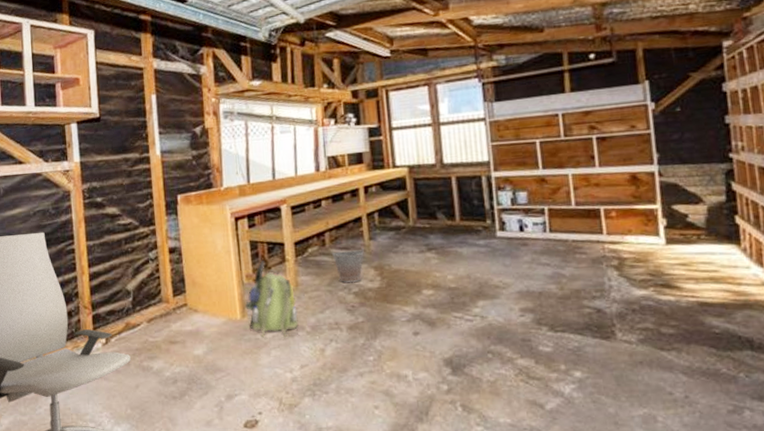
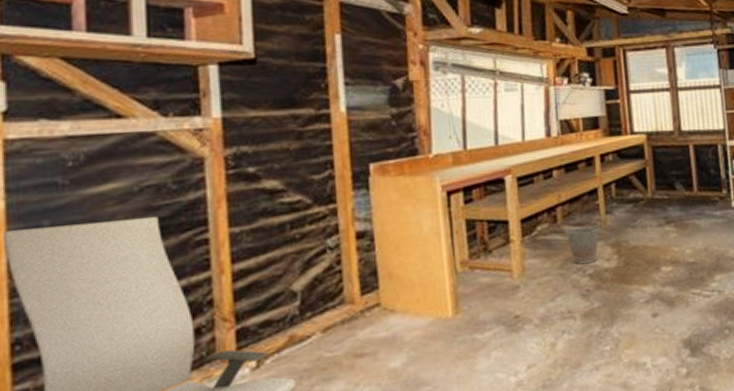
backpack: present [244,259,299,338] -> none [458,241,525,338]

